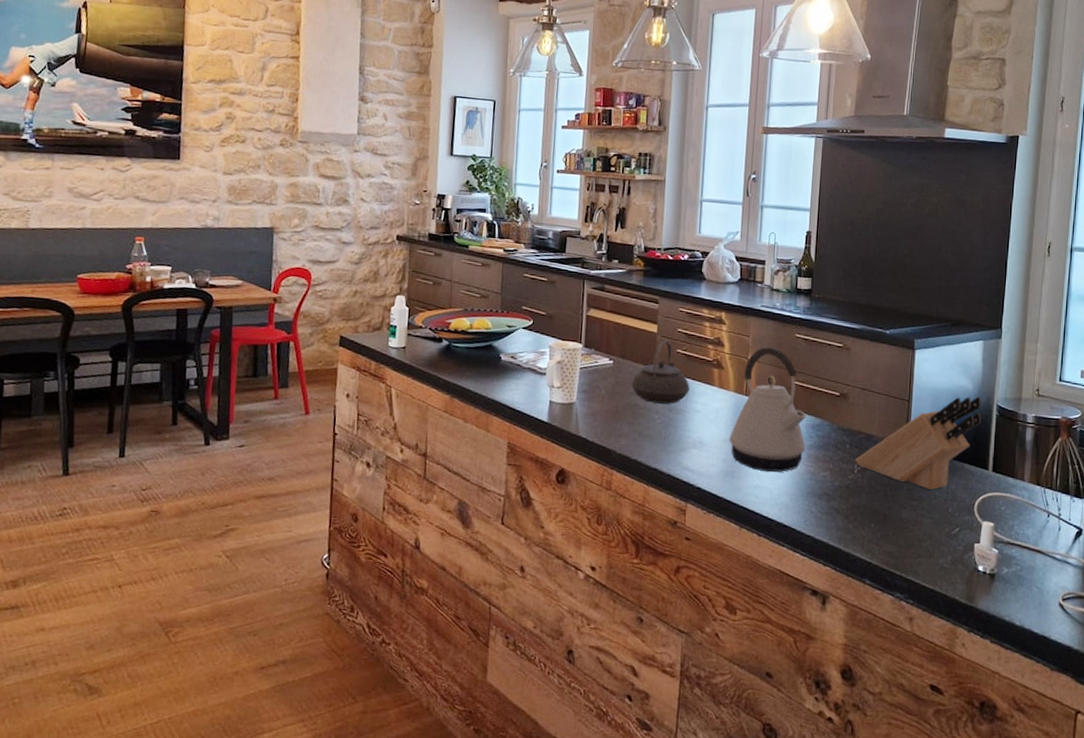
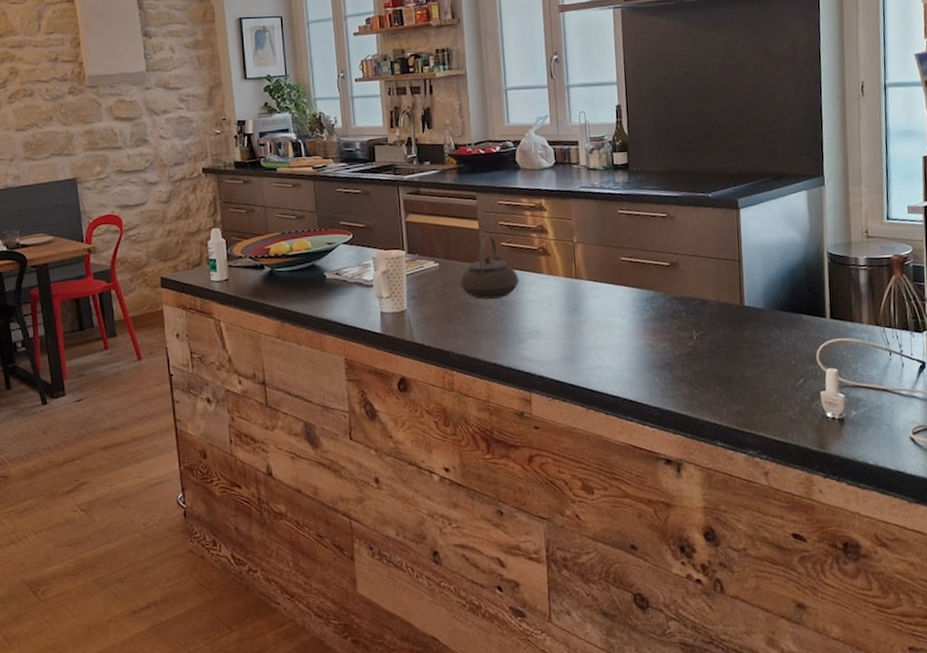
kettle: present [729,347,807,472] -> none [565,226,642,351]
knife block: present [855,396,982,491] -> none [693,246,814,346]

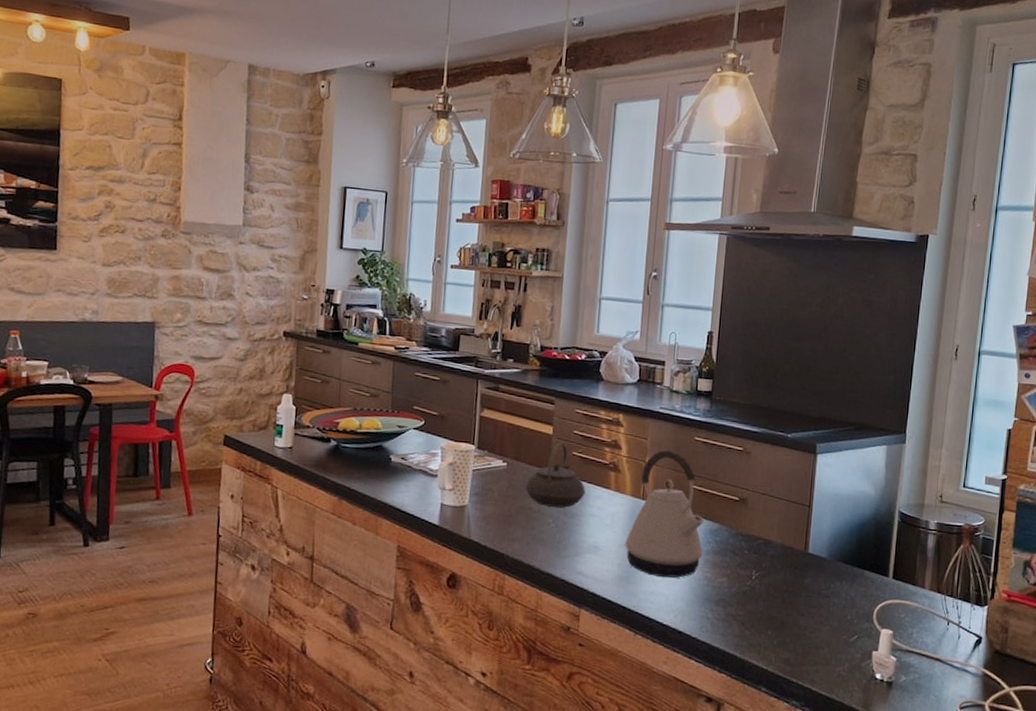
kettle: none [565,226,642,351] -> present [625,450,705,578]

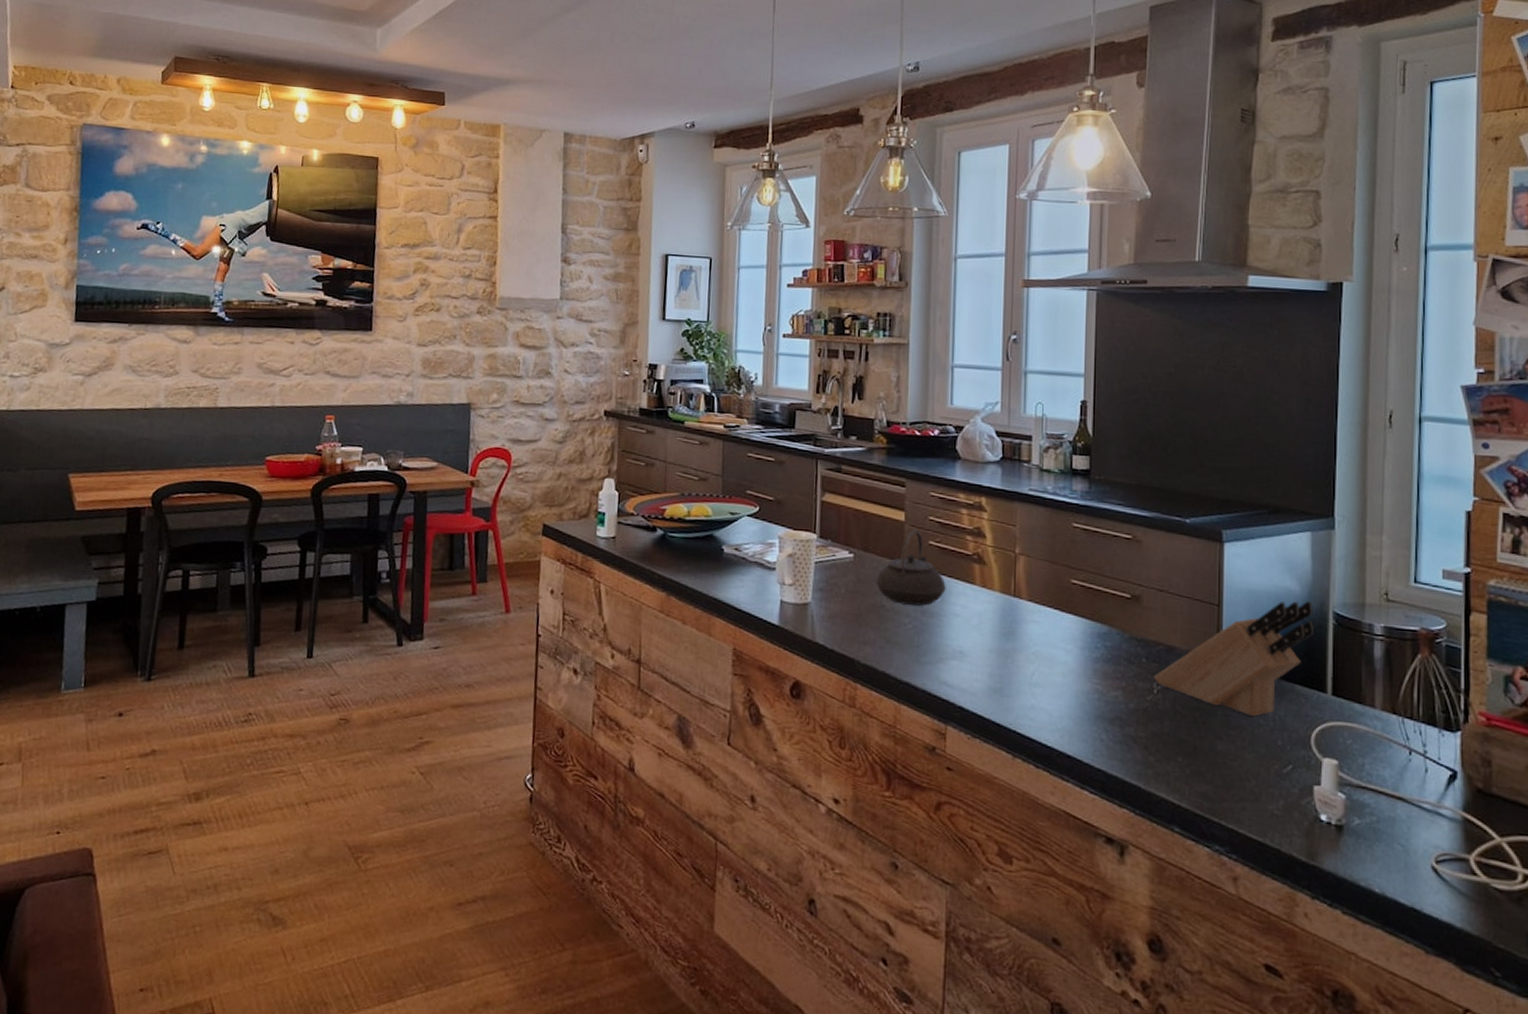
kettle: present [625,450,705,578] -> none [996,538,1091,690]
knife block: none [753,502,884,597] -> present [1154,601,1315,717]

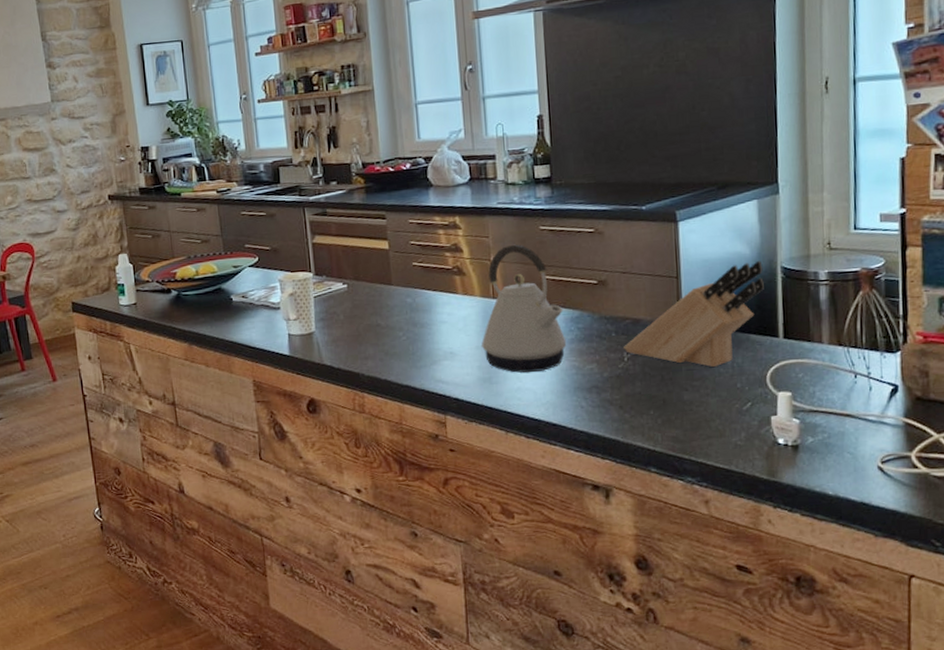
teapot: present [876,529,946,606] -> none [369,255,432,321]
kettle: none [996,538,1091,690] -> present [482,244,567,373]

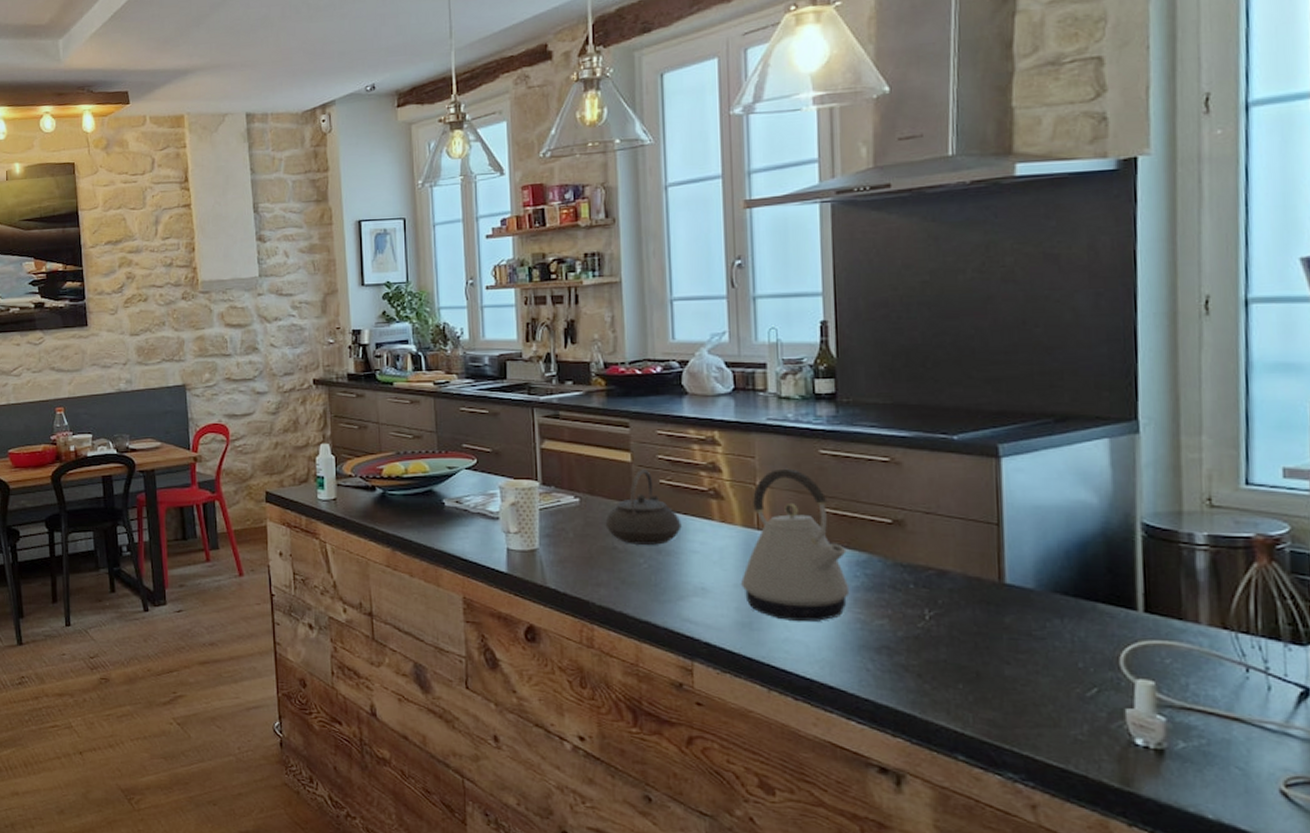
teapot: none [369,255,432,321] -> present [605,470,682,545]
knife block: present [624,260,765,368] -> none [925,513,1119,640]

